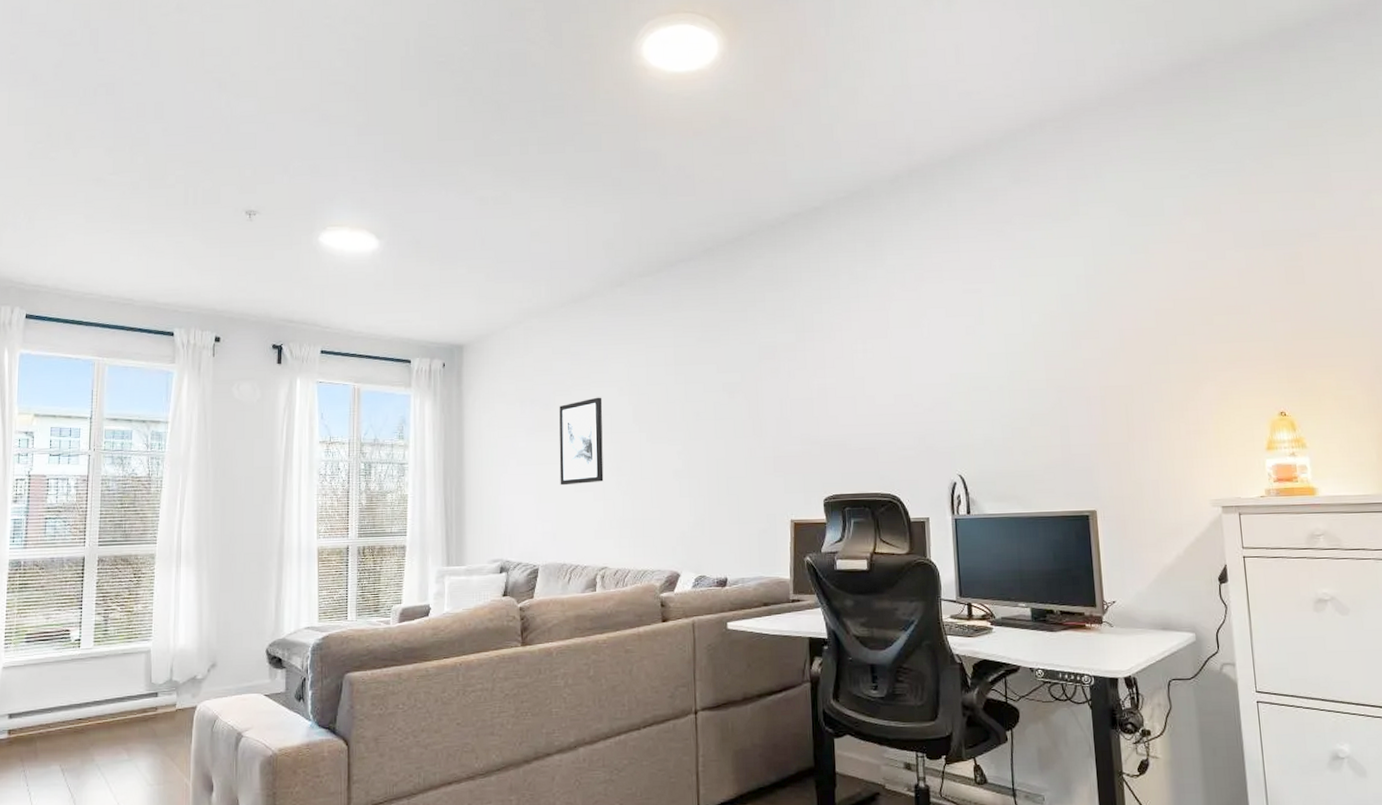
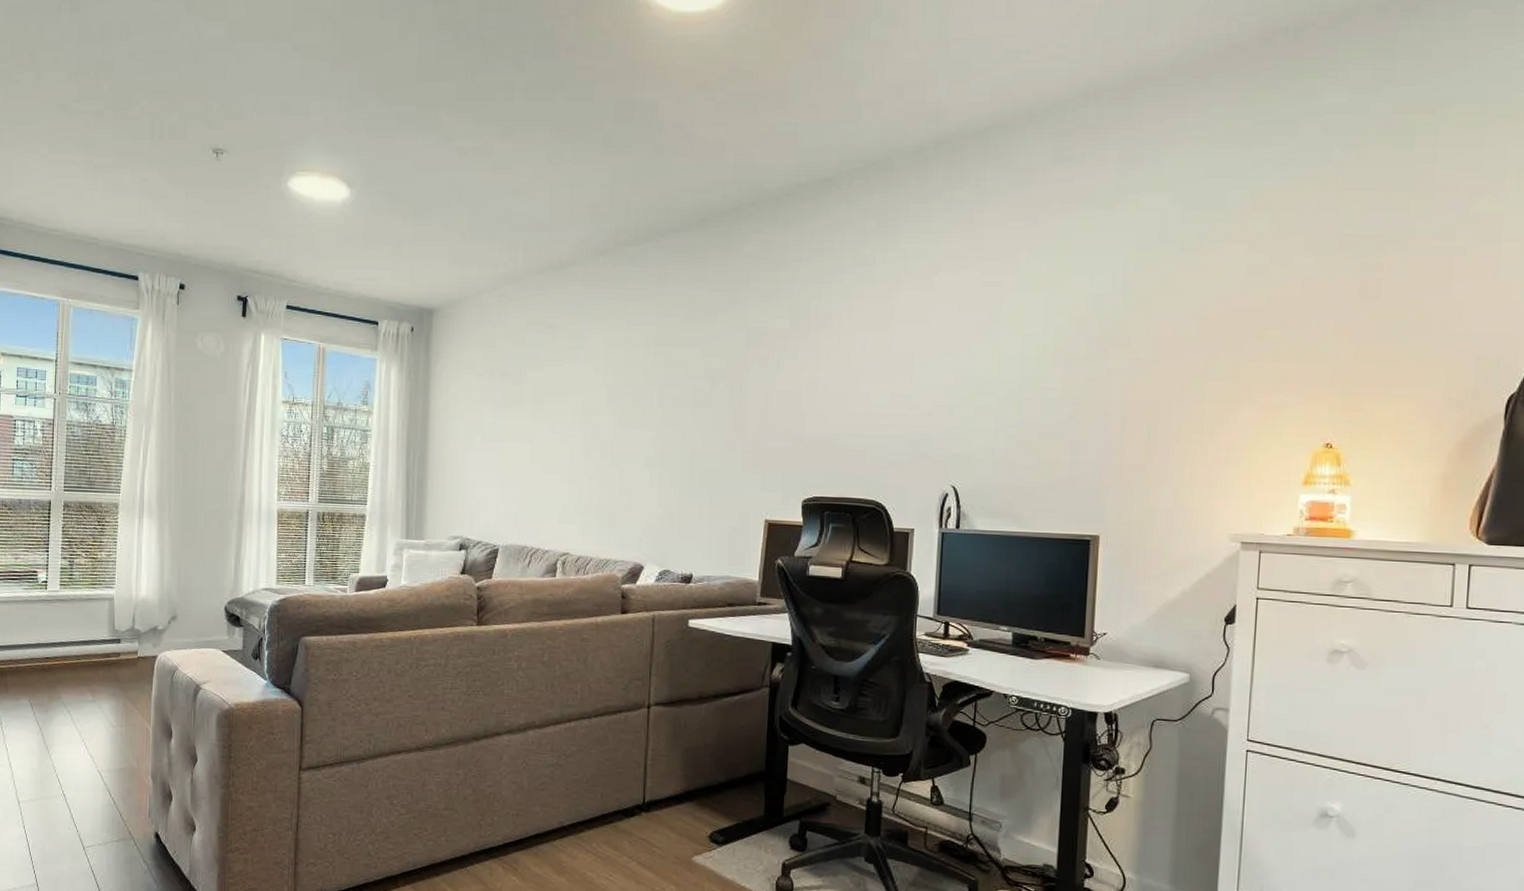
wall art: present [559,397,604,486] -> none [526,374,576,466]

